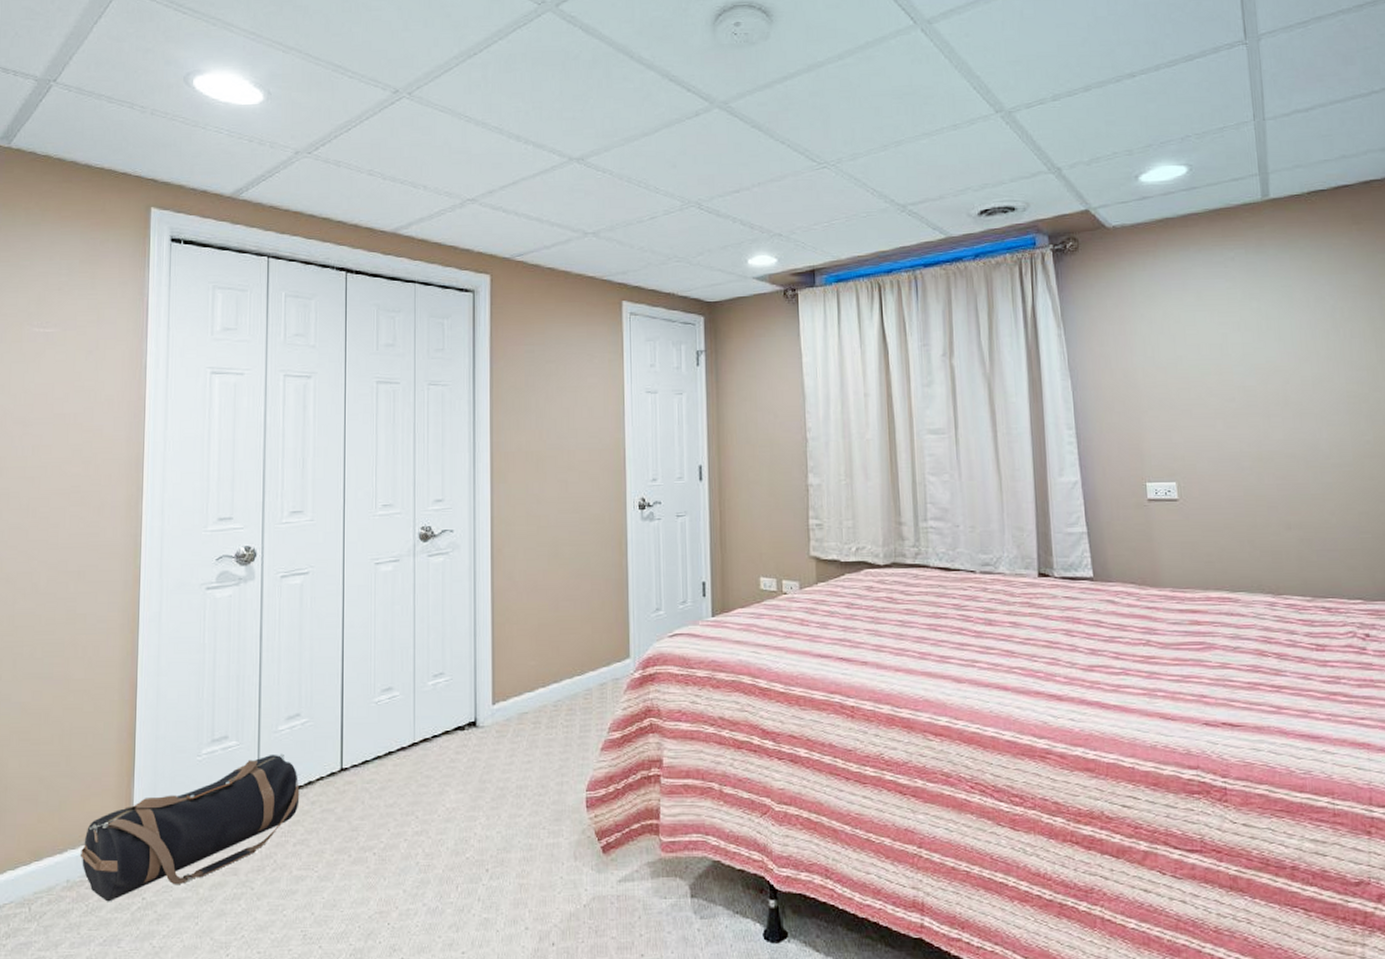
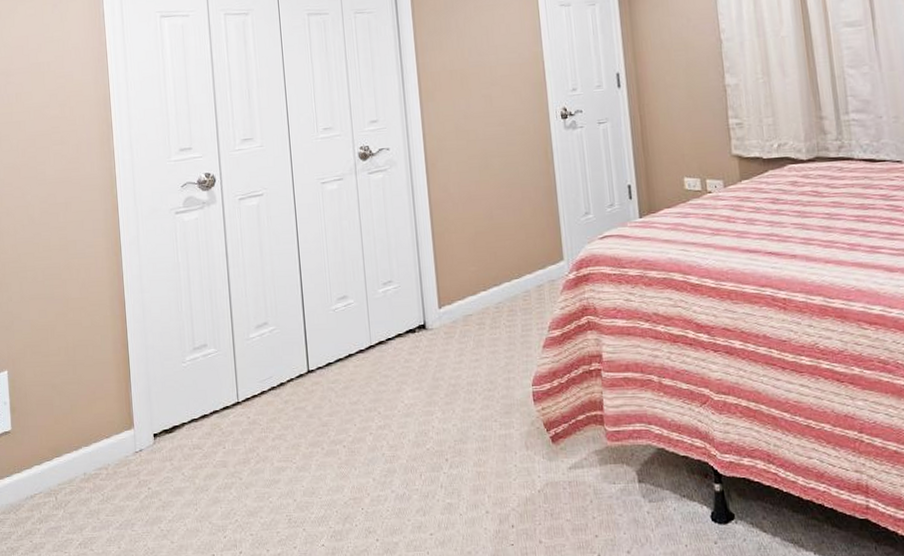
duffel bag: present [81,753,300,902] -> none [93,358,274,492]

